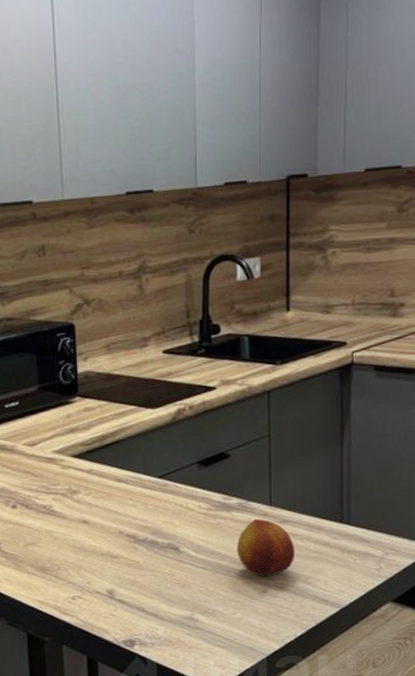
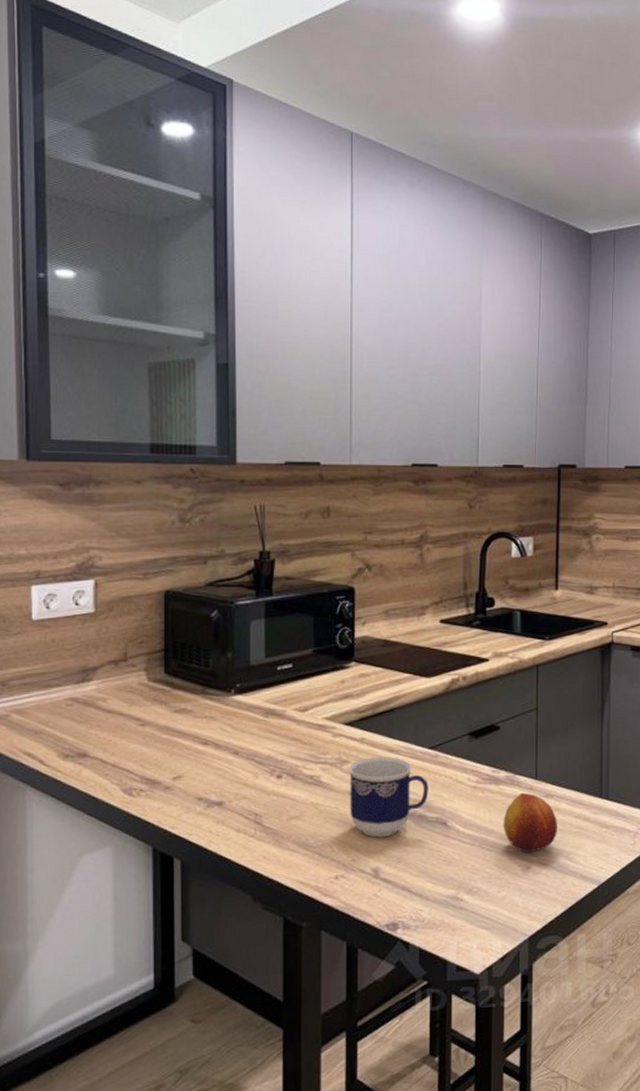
cup: none [78,486,159,562] -> present [348,757,429,838]

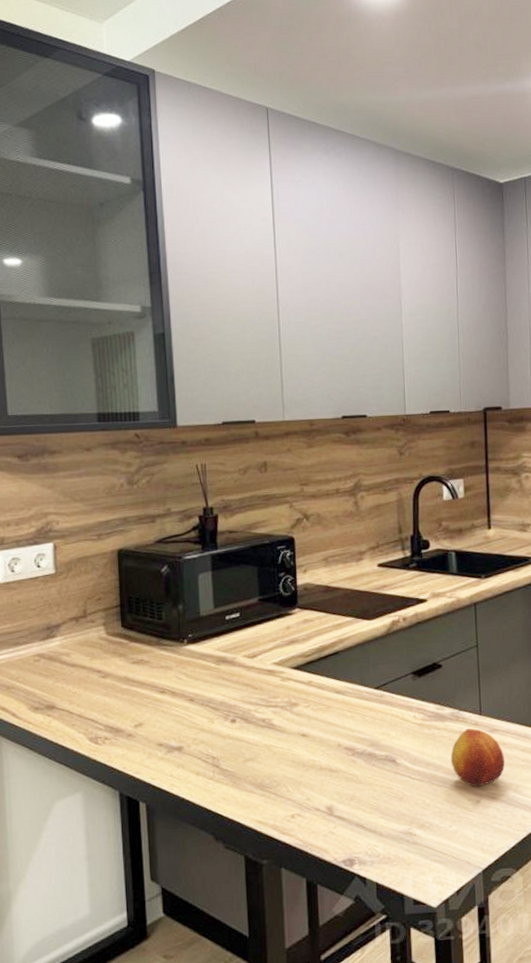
cup: present [348,757,429,838] -> none [298,698,377,777]

